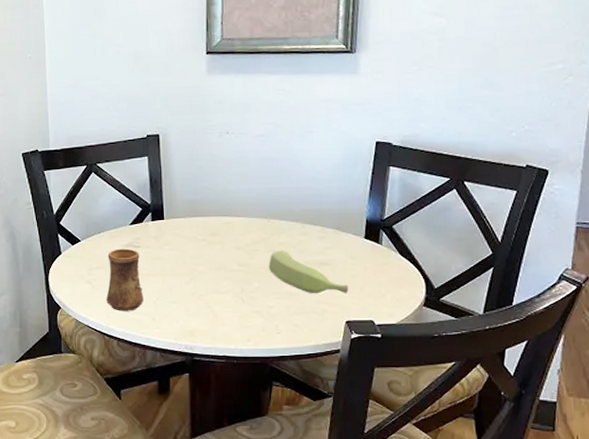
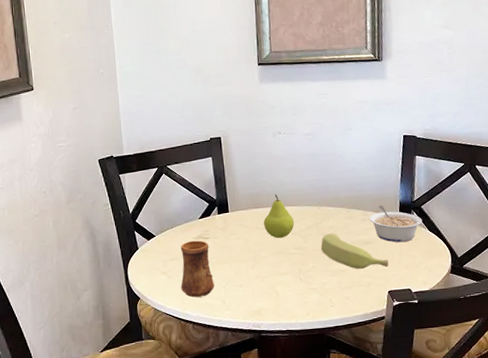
fruit: none [203,202,239,253] -> present [264,194,295,239]
legume: none [328,221,393,267] -> present [369,205,423,243]

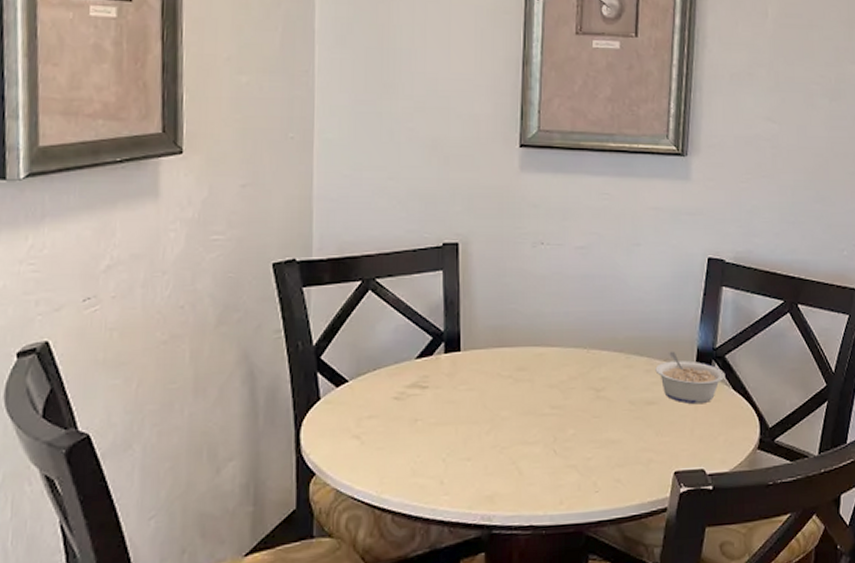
cup: present [180,240,214,298] -> none [380,389,430,475]
fruit: present [264,194,295,239] -> none [509,328,553,392]
banana: present [320,233,389,269] -> none [586,388,678,440]

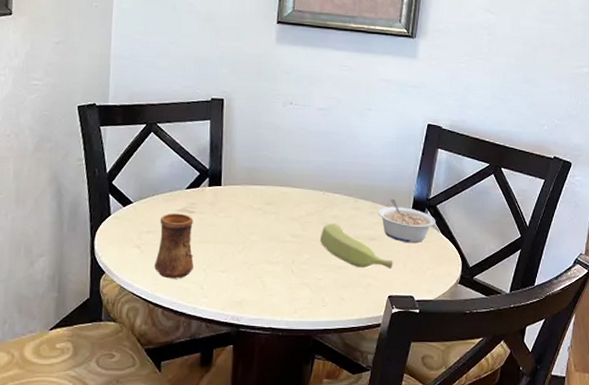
cup: none [380,389,430,475] -> present [154,213,194,279]
banana: none [586,388,678,440] -> present [319,223,393,269]

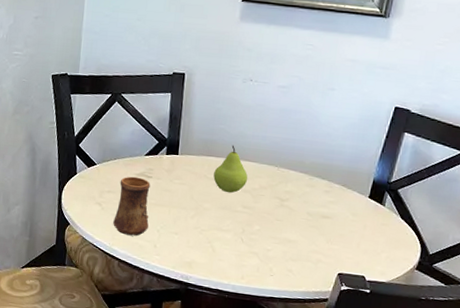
fruit: none [259,171,295,223] -> present [213,145,248,193]
banana: present [319,223,393,269] -> none [271,198,346,248]
legume: present [378,198,436,244] -> none [333,179,396,225]

